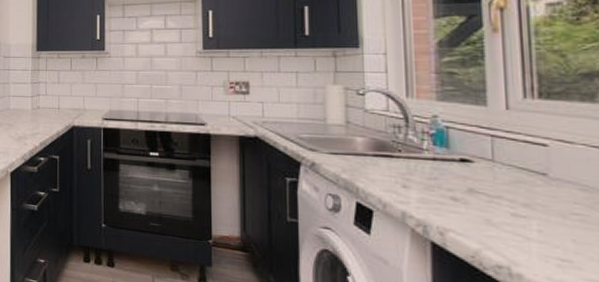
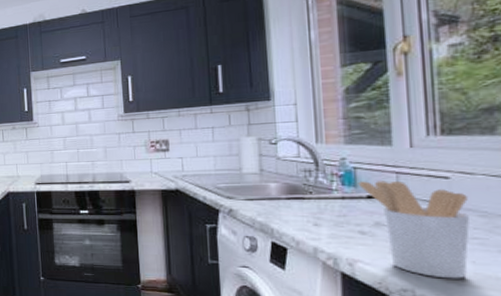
utensil holder: none [450,142,570,259] -> present [358,180,470,279]

